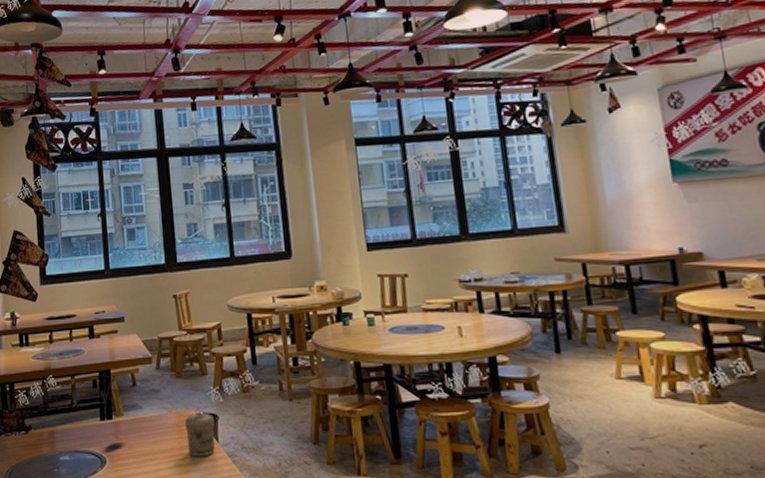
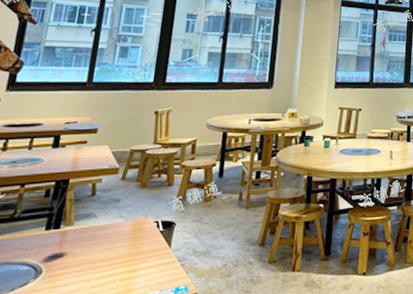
jar: present [185,413,215,457] -> none [137,221,171,263]

